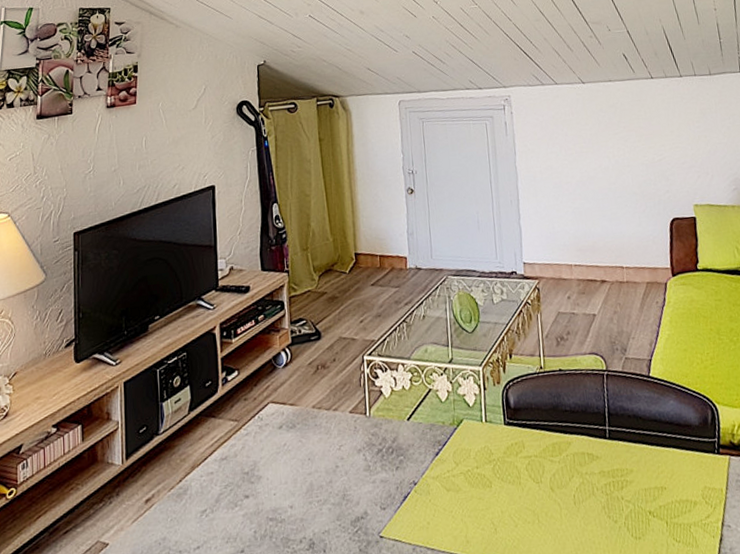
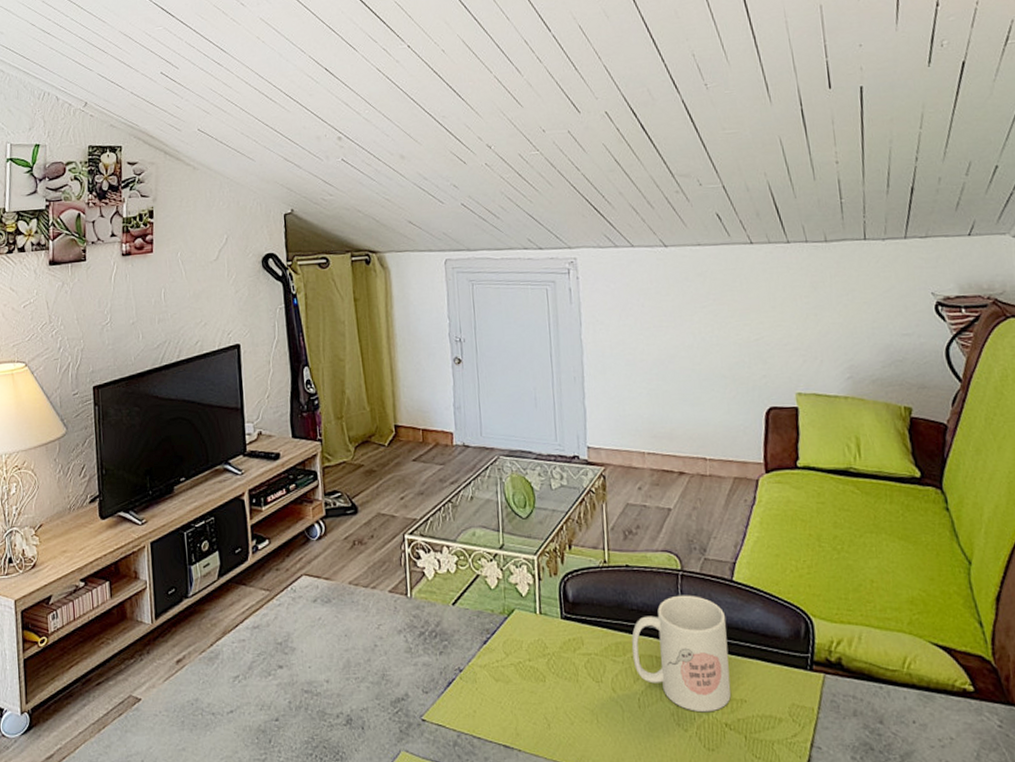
mug: none [566,392,653,503] -> present [631,595,731,713]

